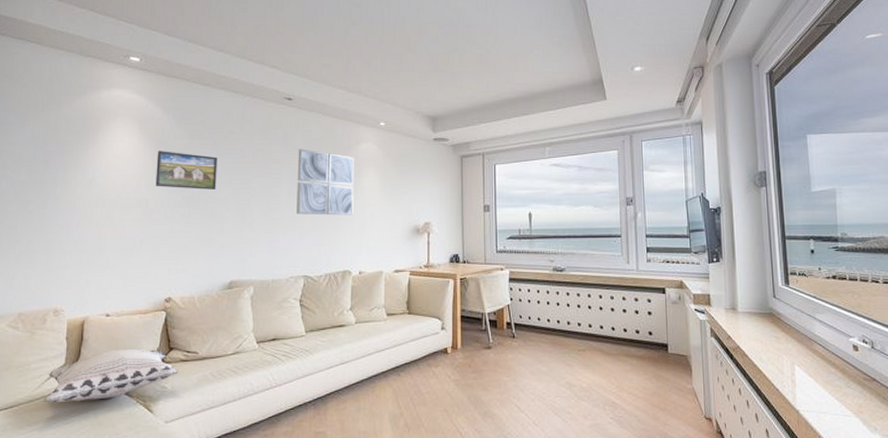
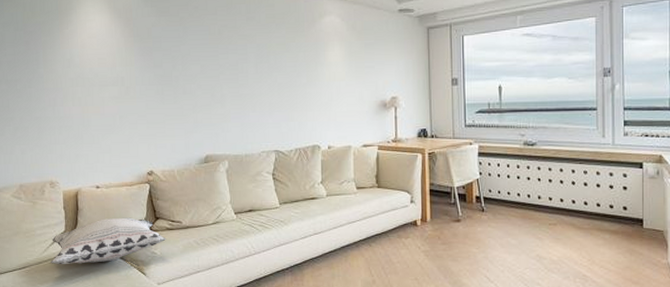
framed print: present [155,151,218,190] -> none [127,29,186,67]
wall art: present [296,149,354,216] -> none [262,23,320,91]

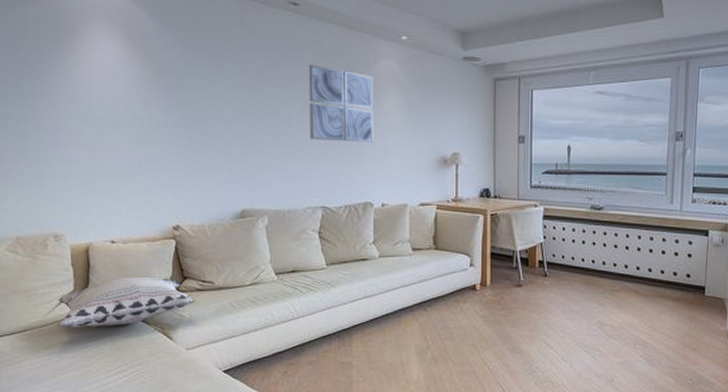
wall art: none [262,23,320,91] -> present [308,64,374,143]

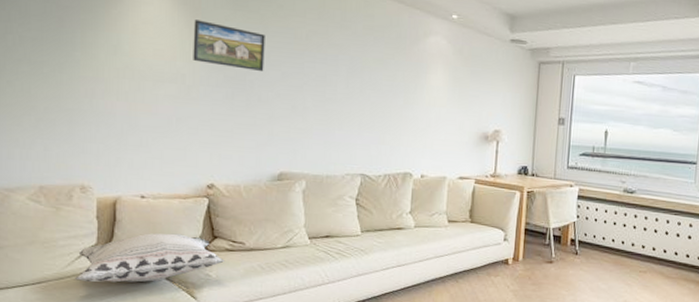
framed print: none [146,61,218,109] -> present [193,20,265,71]
wall art: present [308,64,374,143] -> none [355,35,421,115]

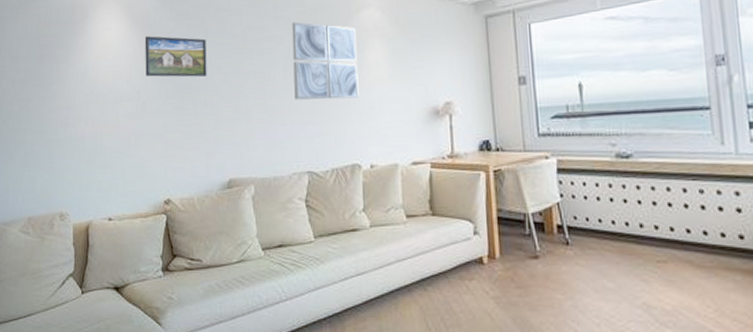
decorative pillow: present [75,233,224,283] -> none [58,255,184,312]
wall art: none [355,35,421,115] -> present [291,22,359,100]

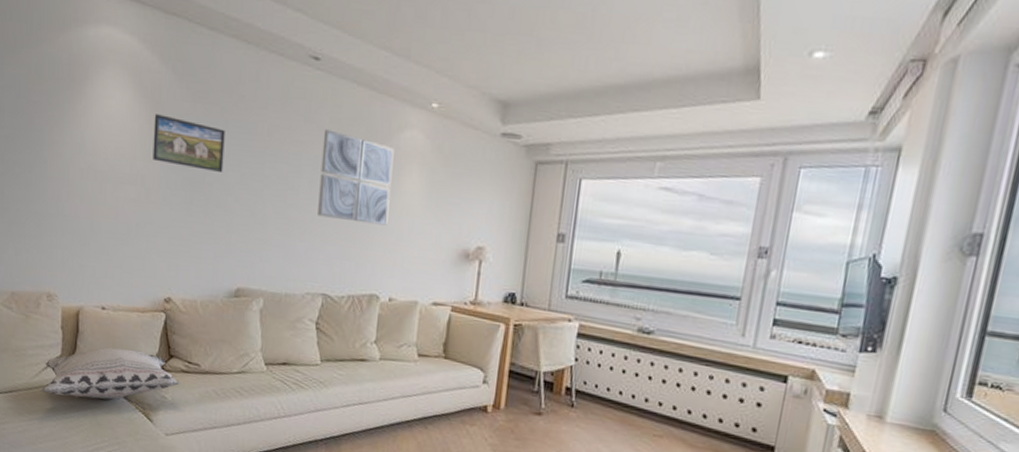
decorative pillow: none [58,255,184,312] -> present [42,347,180,400]

